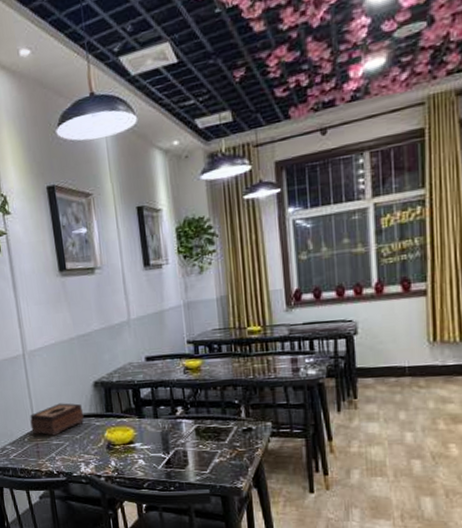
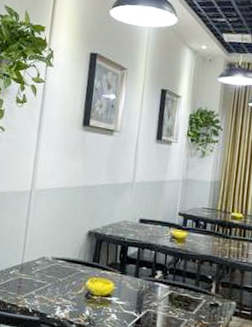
tissue box: present [29,403,84,436] -> none [19,244,73,275]

